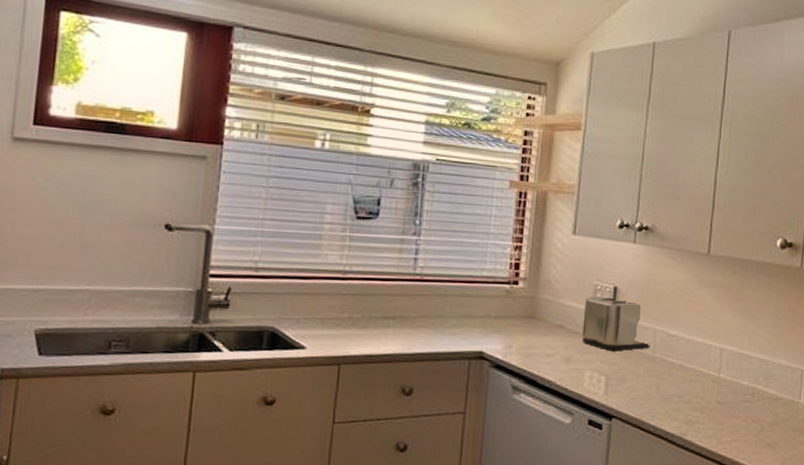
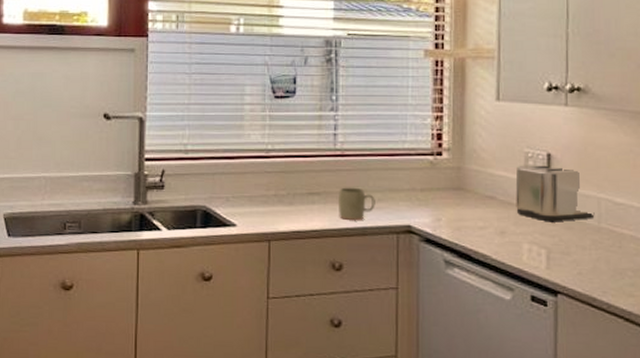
mug: none [412,312,451,346] -> present [337,187,375,221]

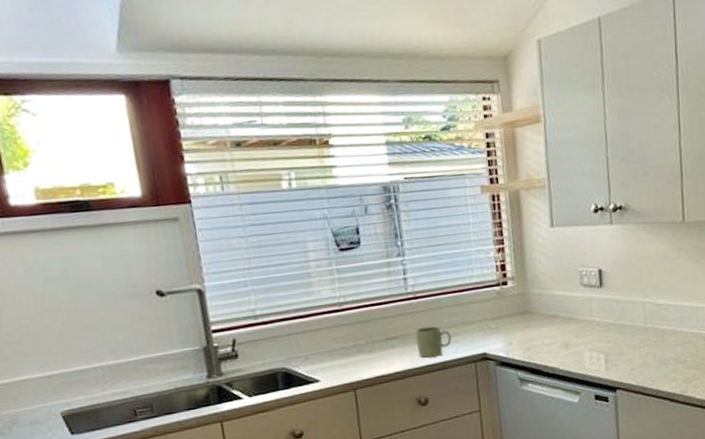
toaster: present [515,164,595,222] -> none [573,279,642,330]

